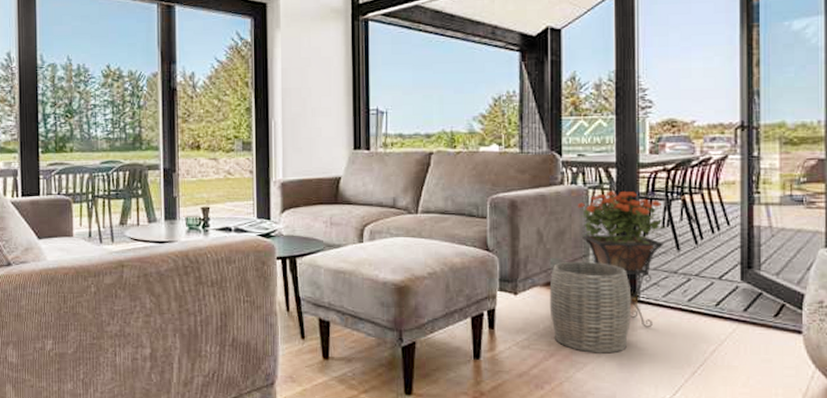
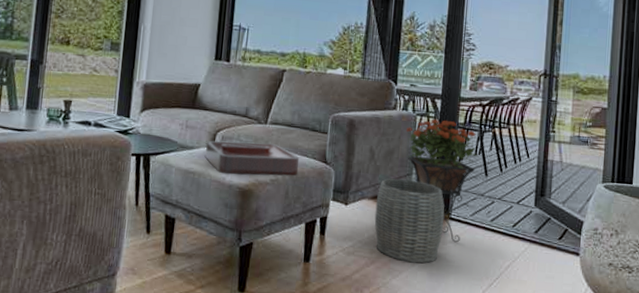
decorative tray: none [354,233,458,271] -> present [205,140,300,176]

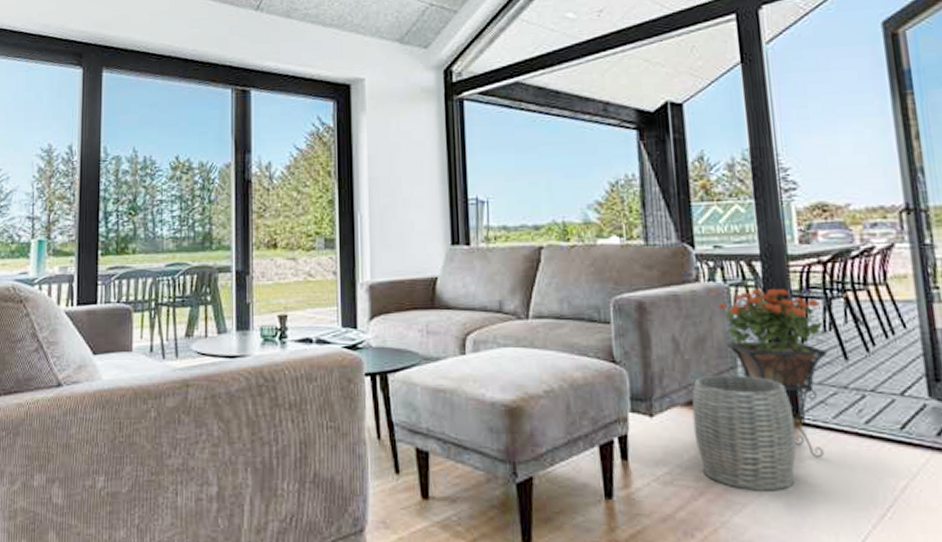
decorative tray: present [205,140,300,176] -> none [455,343,580,389]

